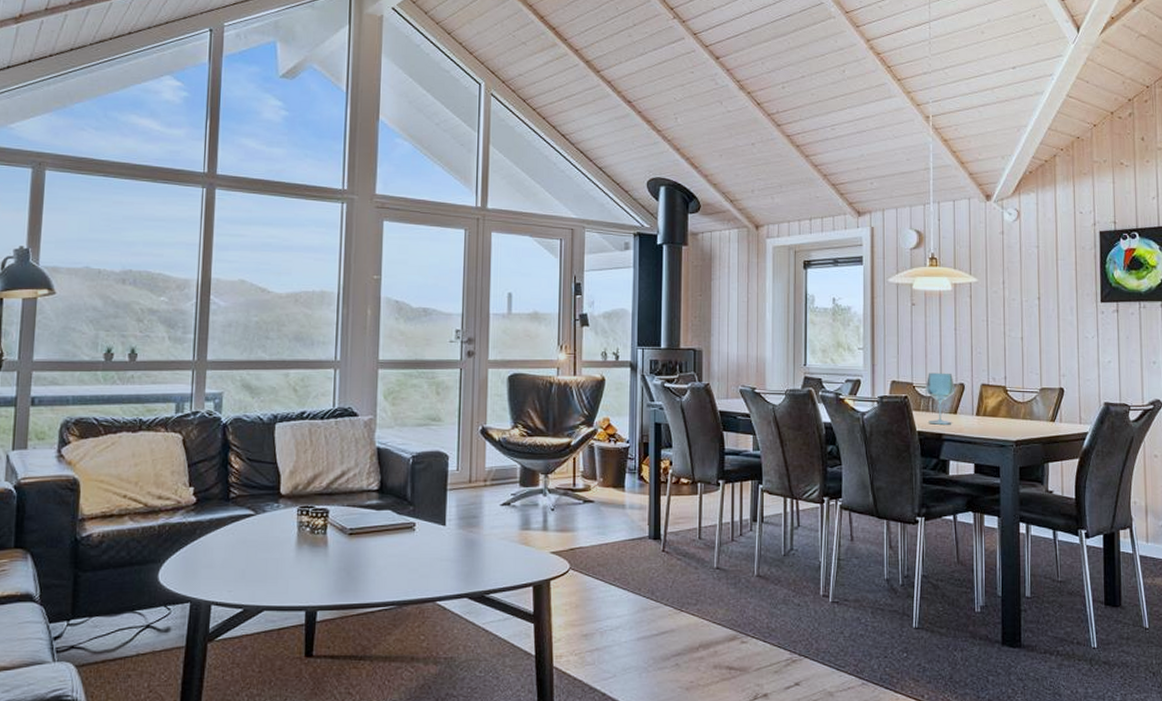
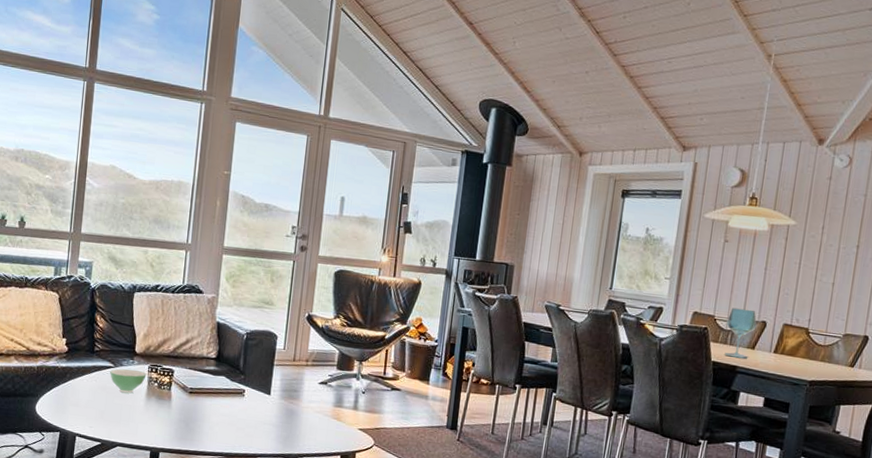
bowl: none [249,515,296,544] -> present [109,369,147,394]

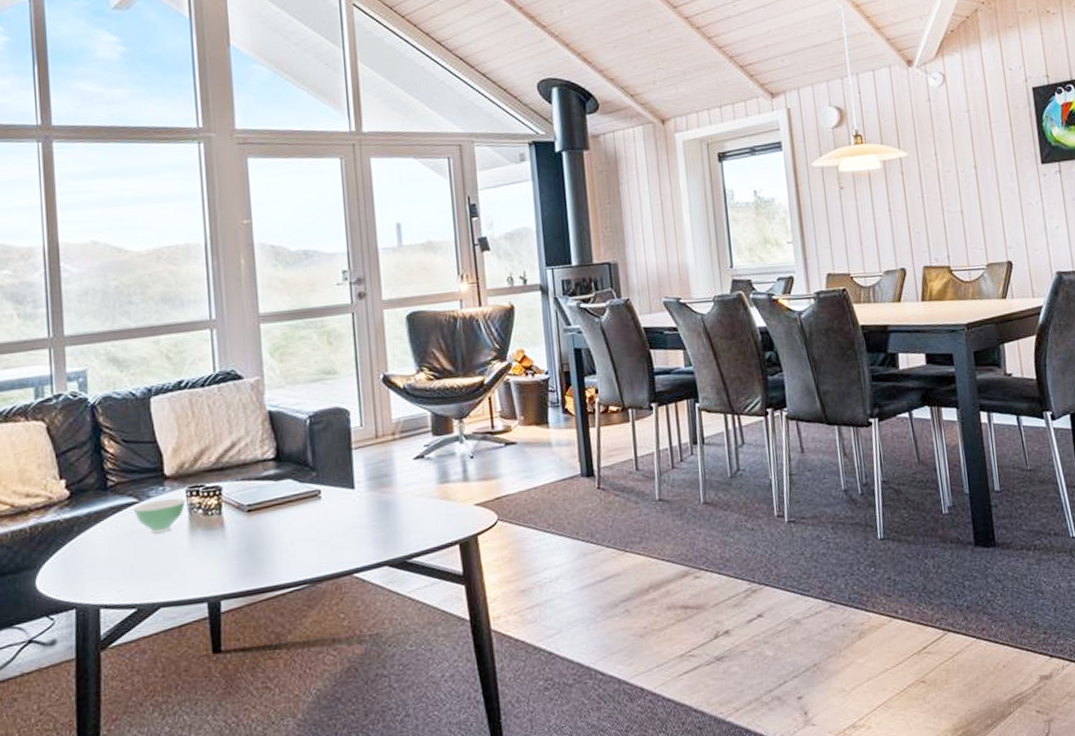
wine glass: present [724,307,757,359] -> none [864,258,897,316]

